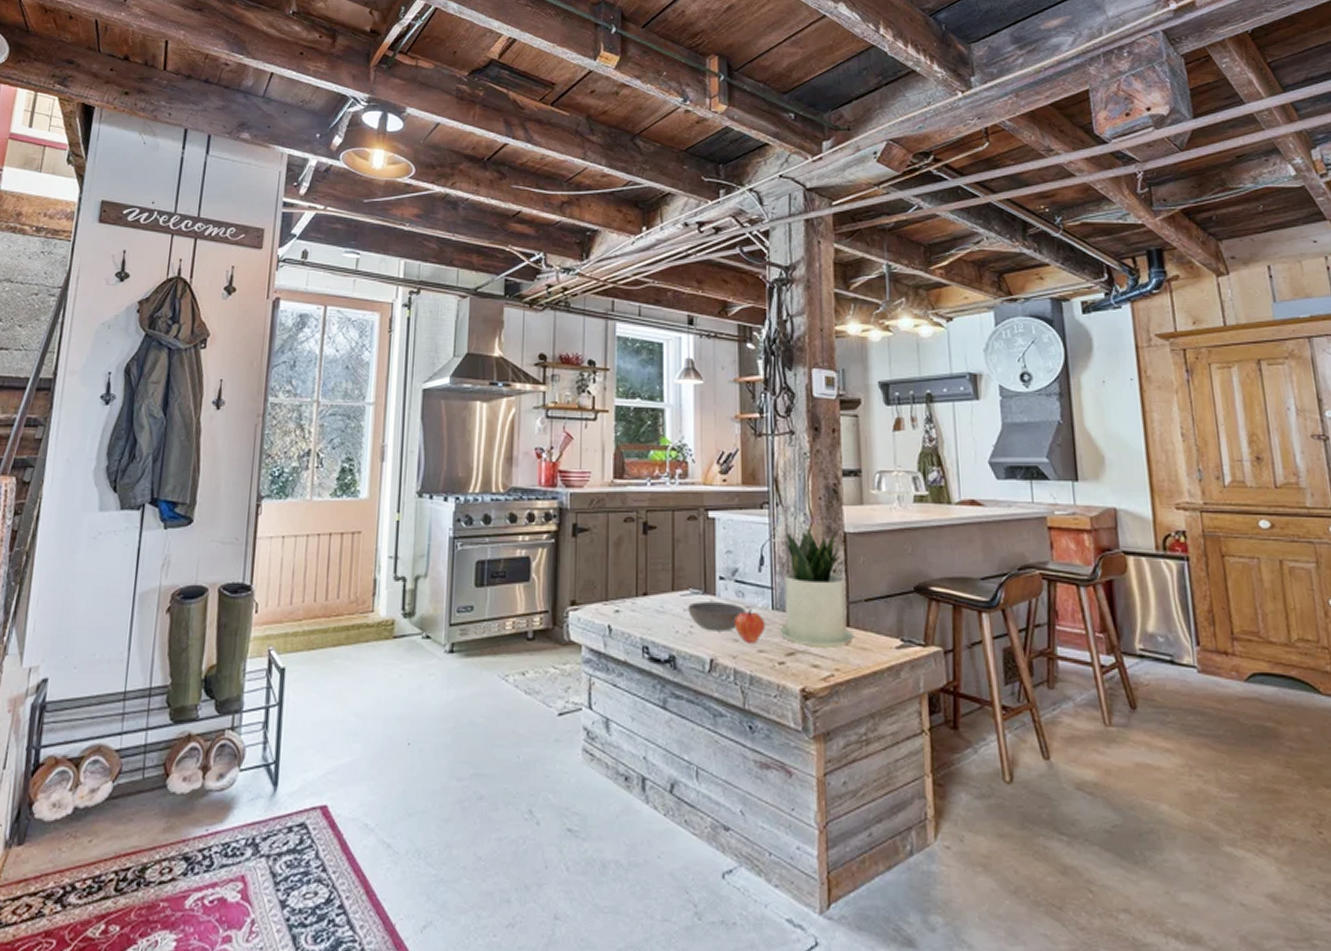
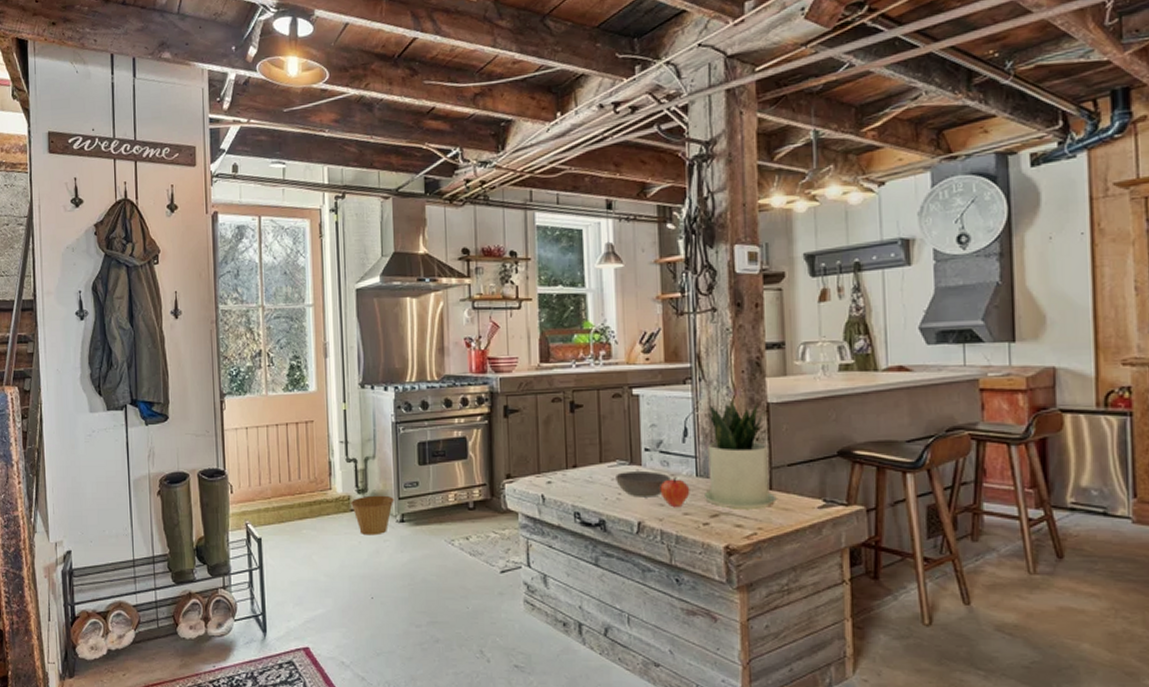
basket: none [395,620,445,668] -> present [351,495,394,536]

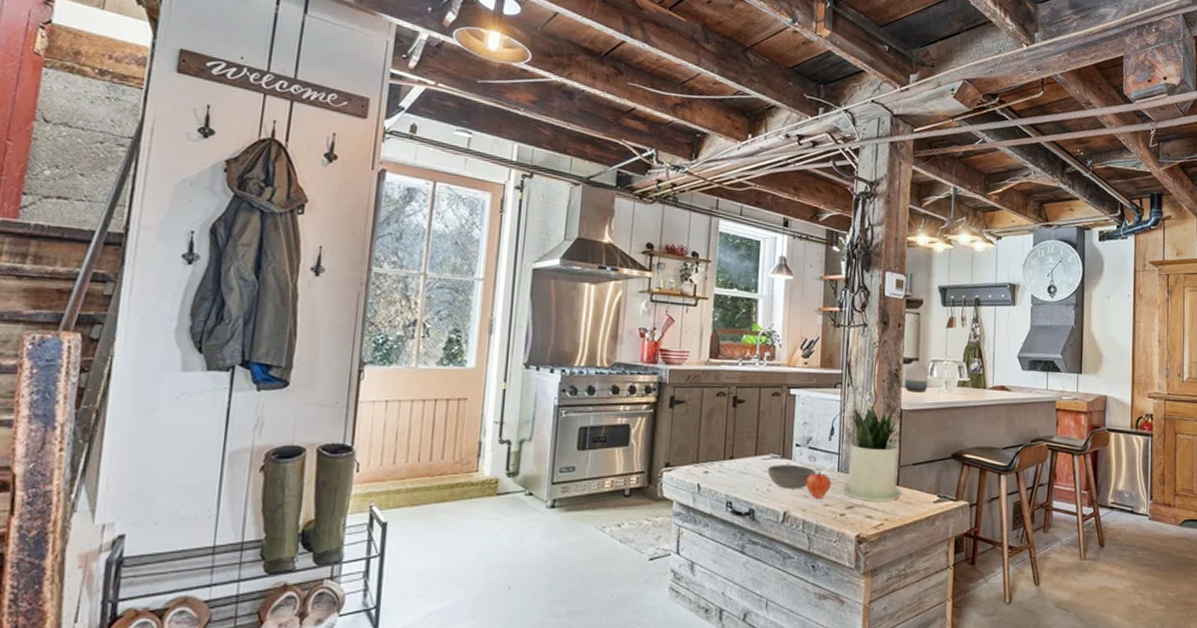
basket: present [351,495,394,536] -> none [498,479,547,521]
vase: none [768,344,800,383] -> present [904,360,929,394]

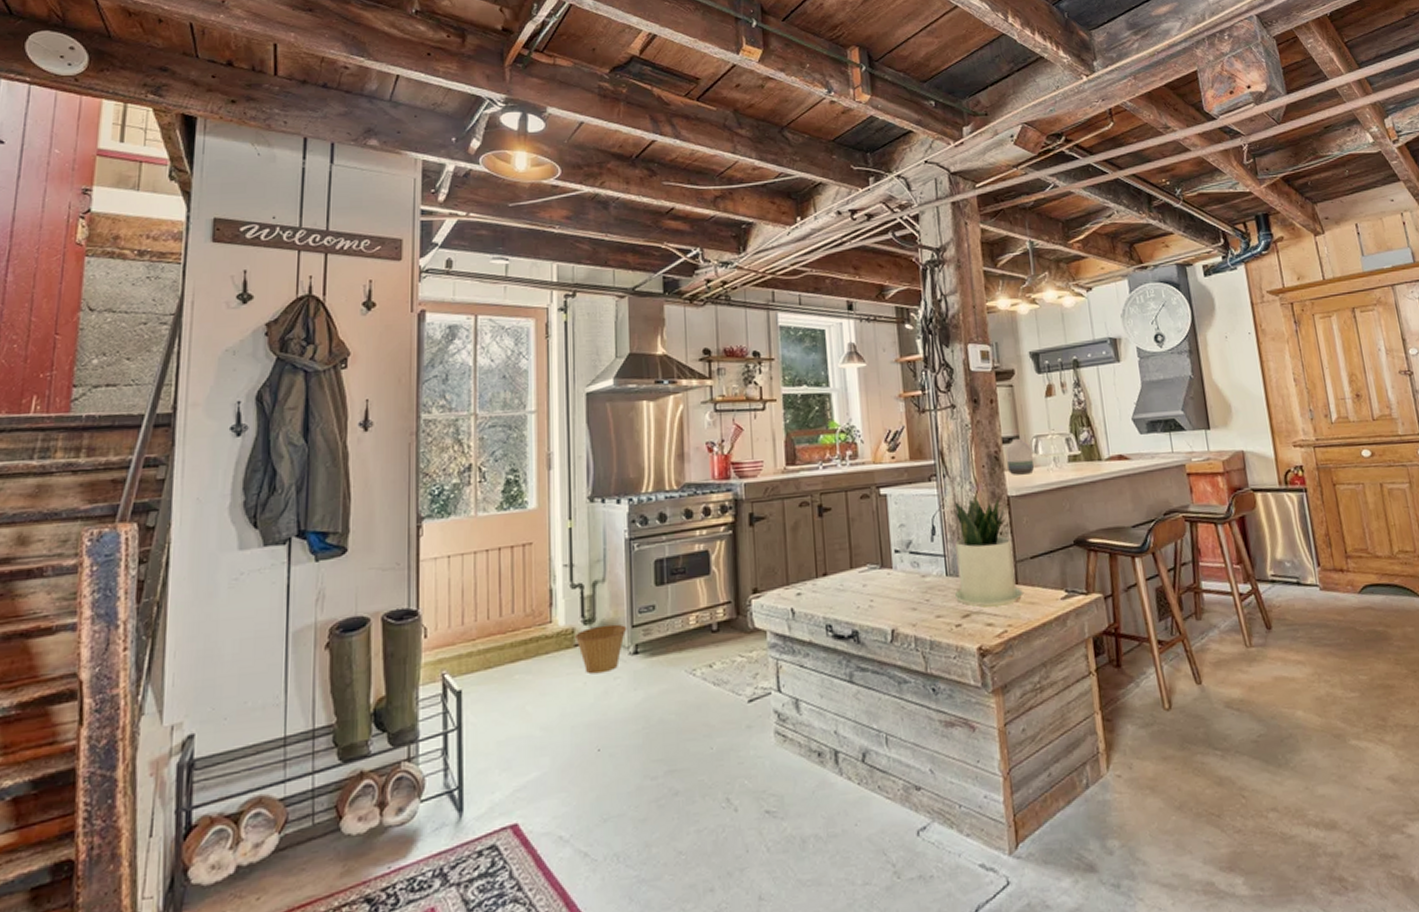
basket: none [498,479,547,521] -> present [575,624,627,675]
bowl: present [768,465,816,489] -> none [867,574,922,603]
fruit: present [806,471,832,498] -> none [911,578,942,610]

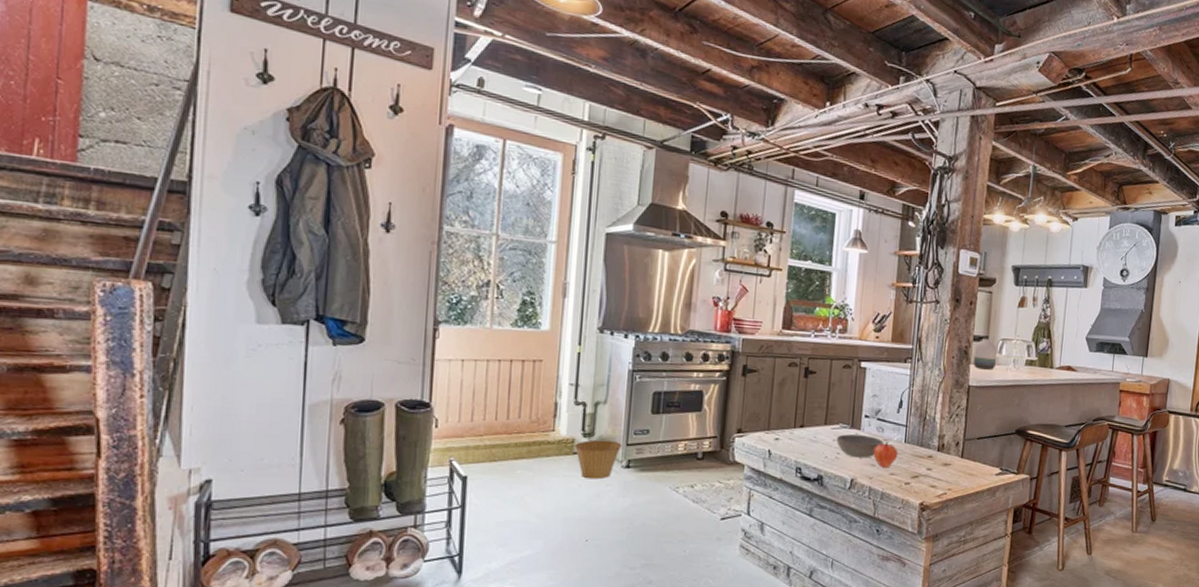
bowl: none [867,574,922,603] -> present [836,434,884,458]
fruit: none [911,578,942,610] -> present [873,442,898,467]
planter: present [954,497,1023,607] -> none [908,382,966,473]

